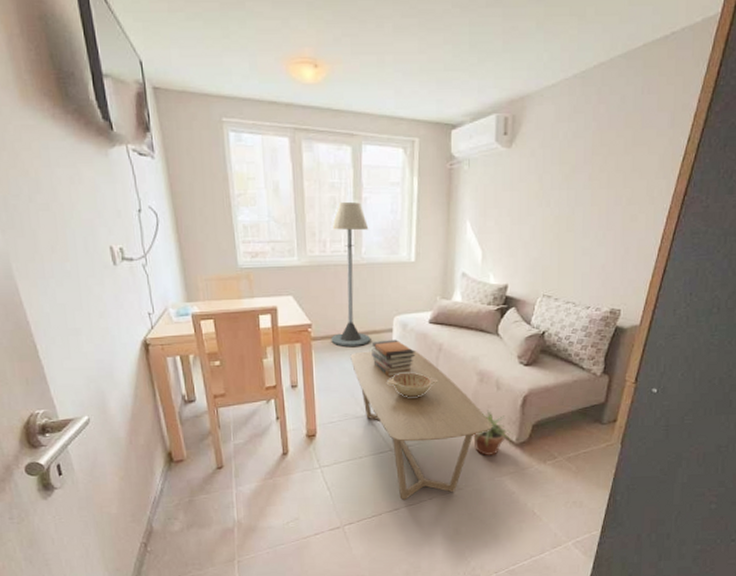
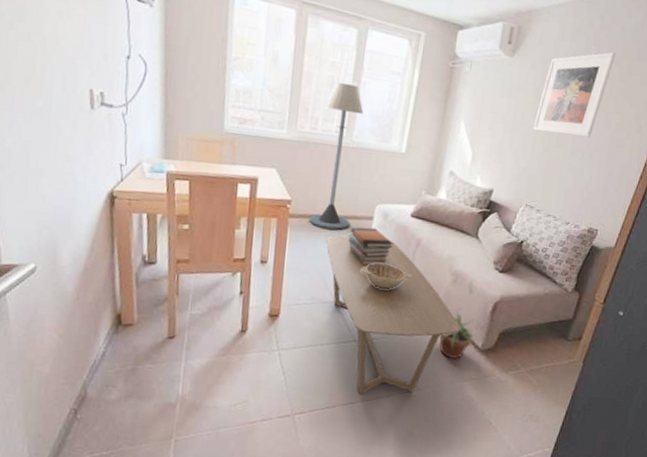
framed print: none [541,125,618,219] -> present [533,51,616,138]

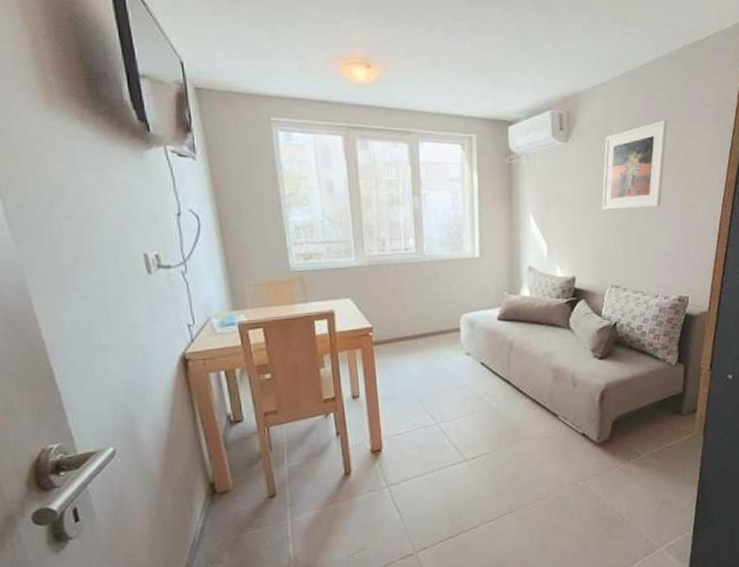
floor lamp: present [309,83,364,230] -> none [389,199,438,350]
coffee table: present [326,235,461,395] -> none [416,349,572,517]
book stack: present [348,227,394,266] -> none [439,339,486,380]
decorative bowl: present [360,262,411,289] -> none [457,373,511,400]
potted plant: present [438,311,482,360] -> none [551,408,596,459]

